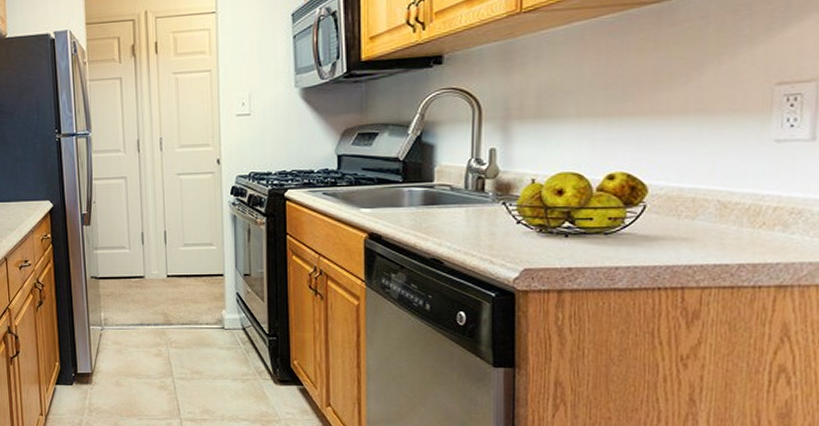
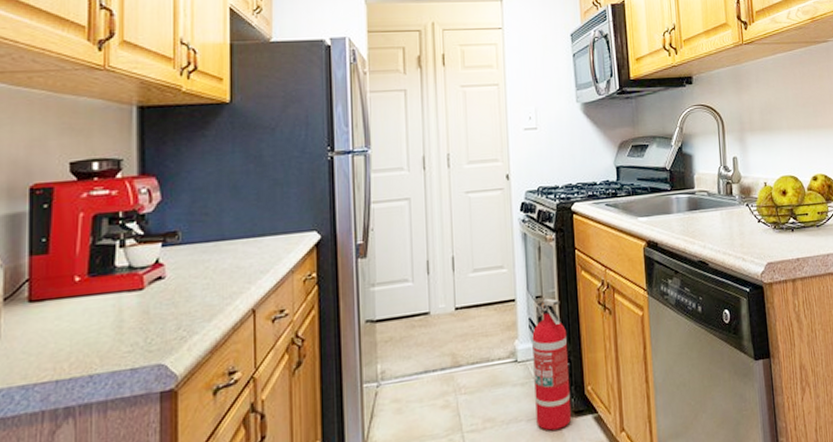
fire extinguisher: none [239,277,276,392] -> present [532,298,572,431]

